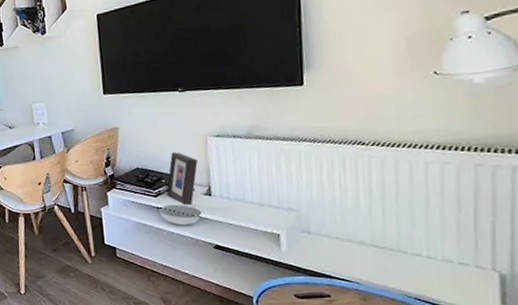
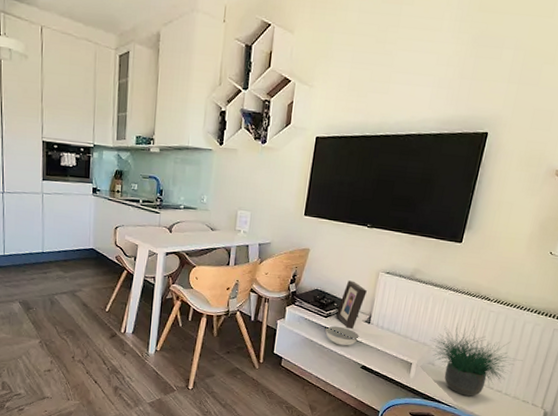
potted plant: none [295,171,440,266] -> present [429,320,523,397]

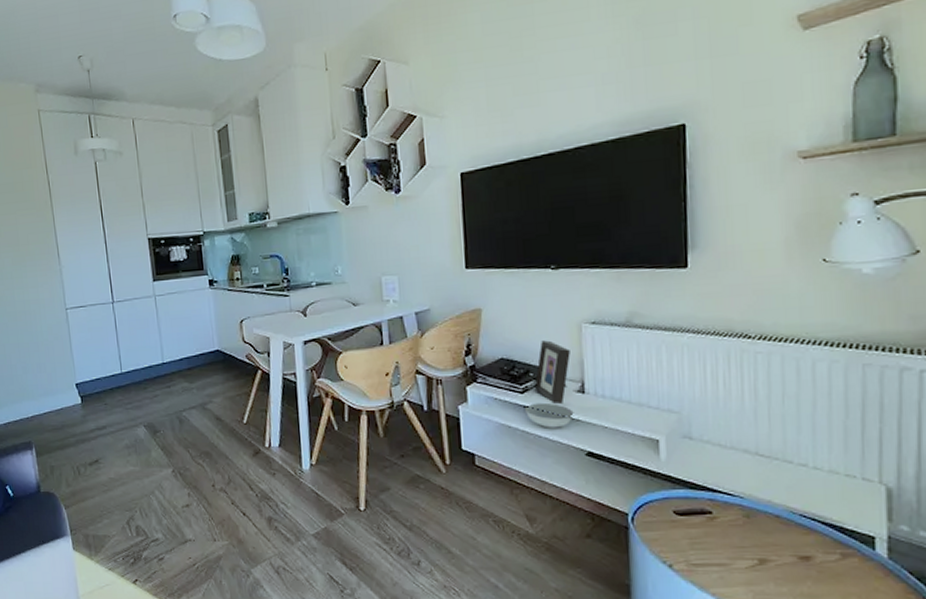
potted plant: present [429,320,523,397] -> none [676,368,828,477]

